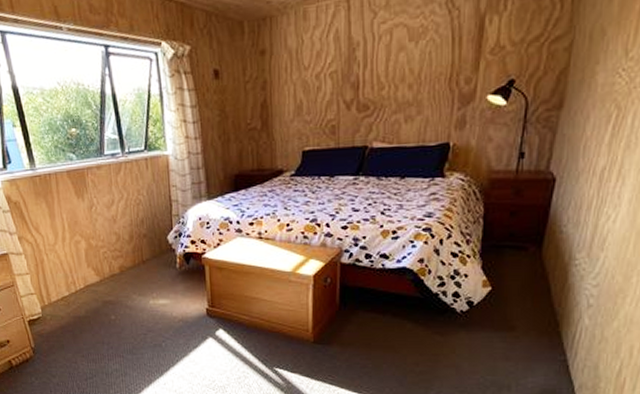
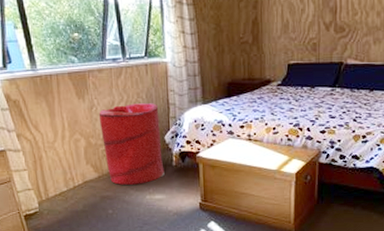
laundry hamper: none [98,200,168,289] -> present [99,102,165,185]

